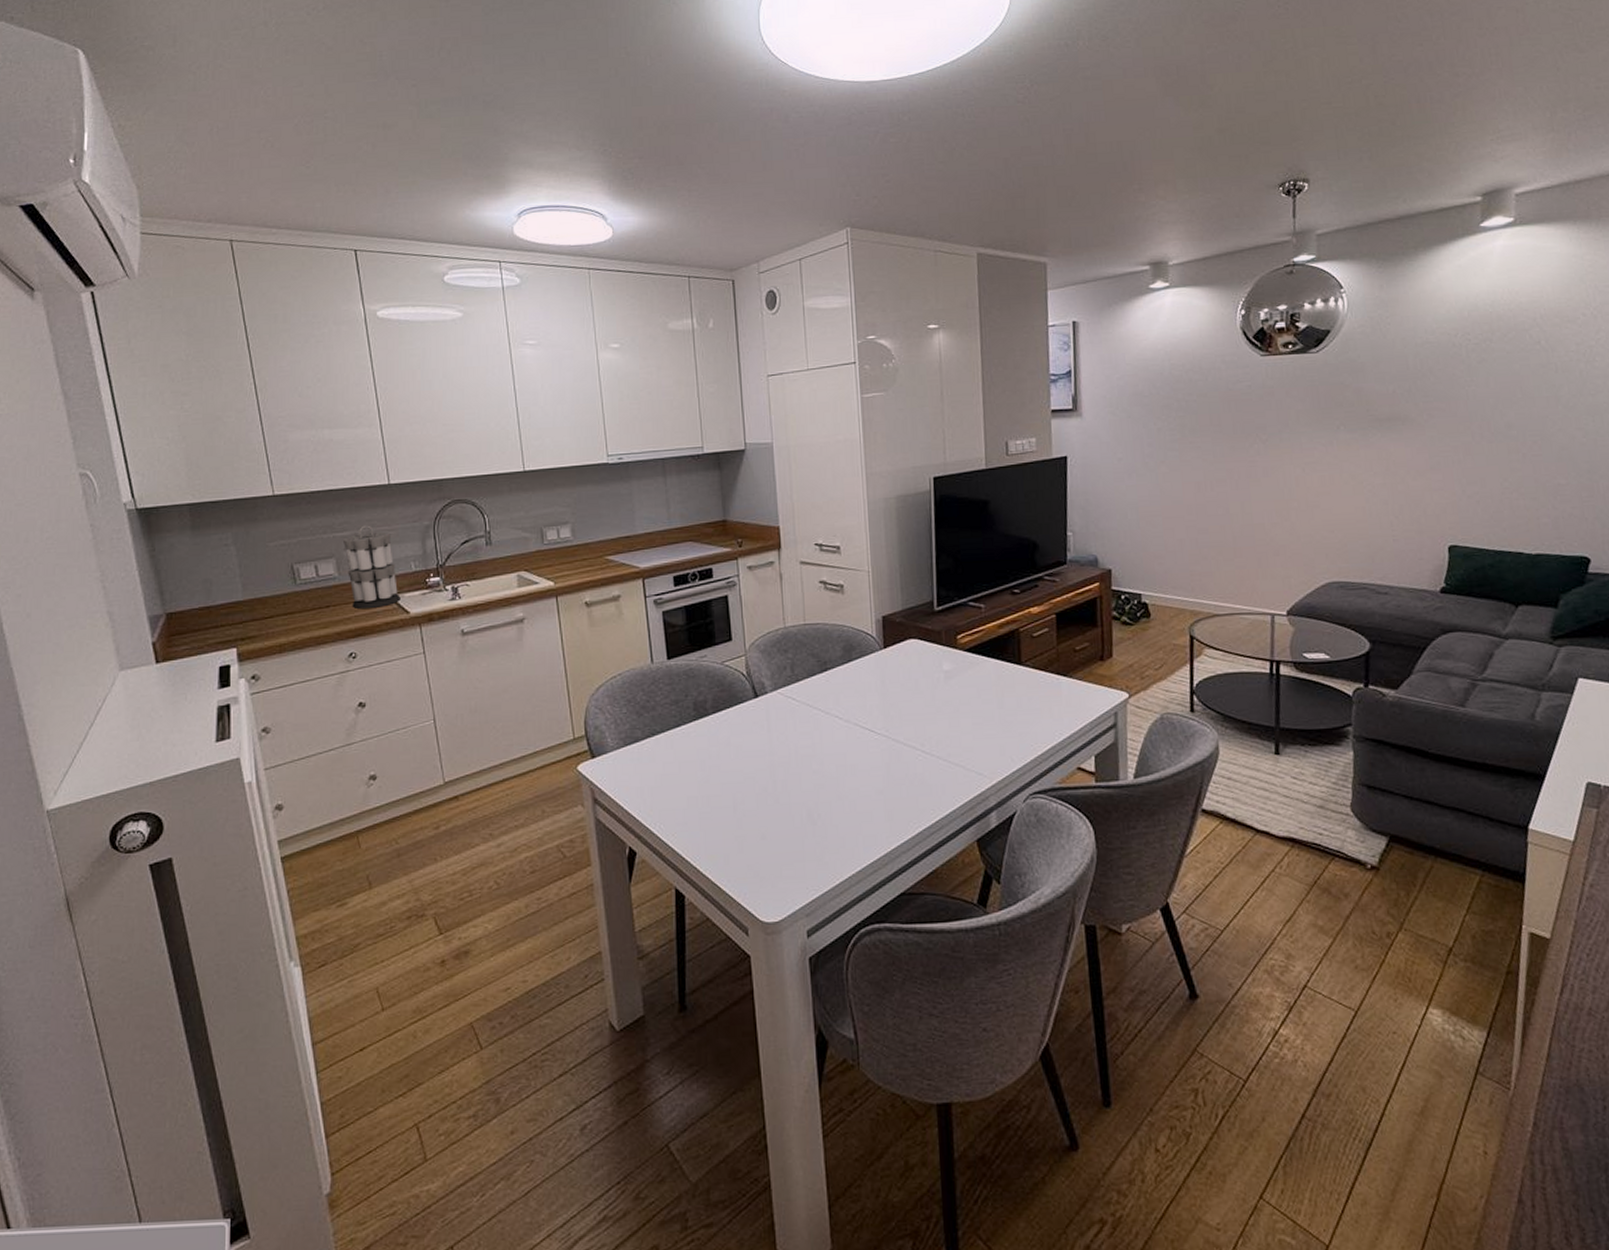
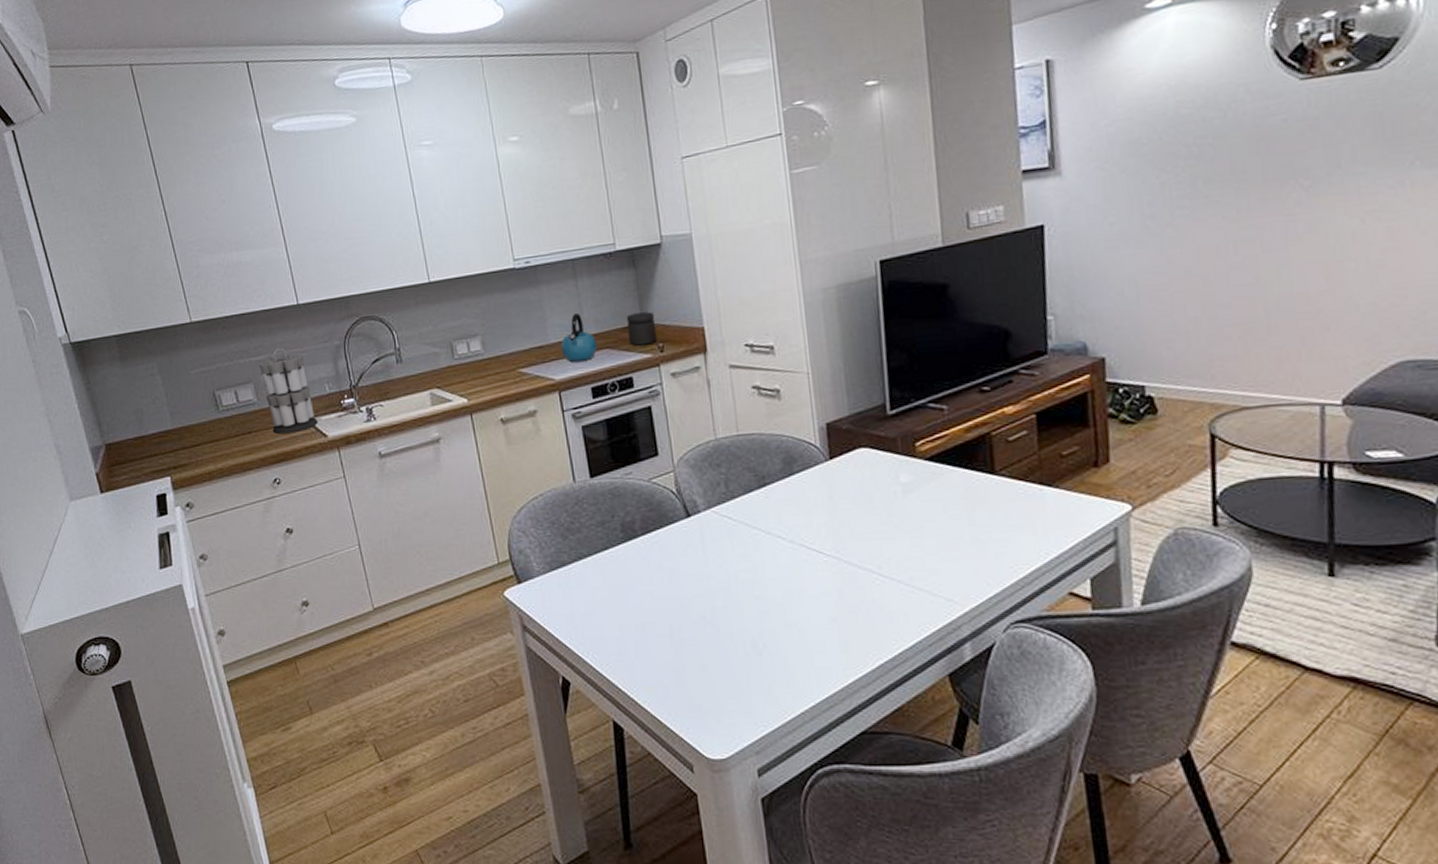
kettle: none [647,508,681,552] -> present [561,313,597,362]
jar: none [709,510,737,540] -> present [626,312,657,346]

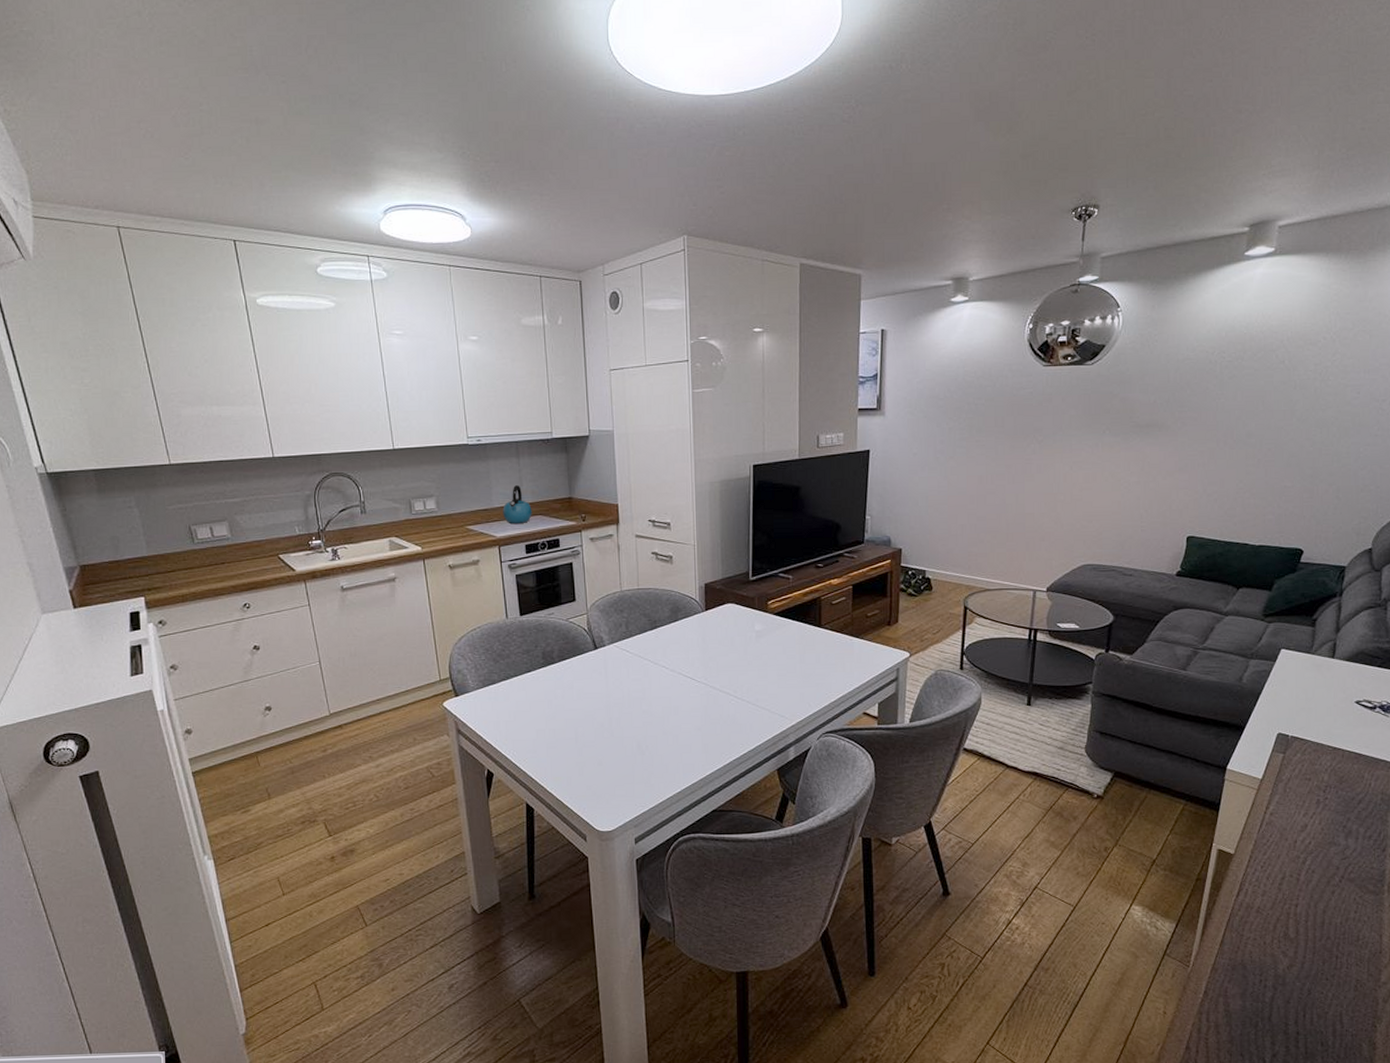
spice rack: present [259,348,318,435] -> none [234,493,287,567]
jar: present [626,312,657,346] -> none [557,489,581,515]

